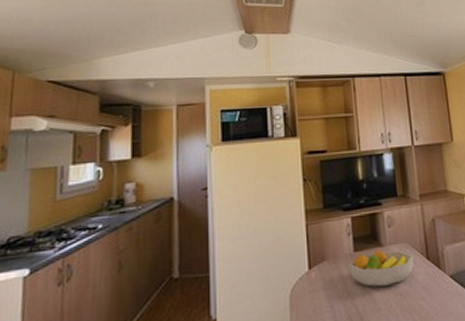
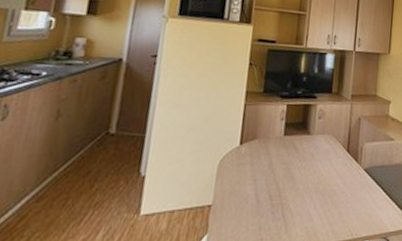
fruit bowl: present [349,249,414,287] -> none [277,137,336,170]

